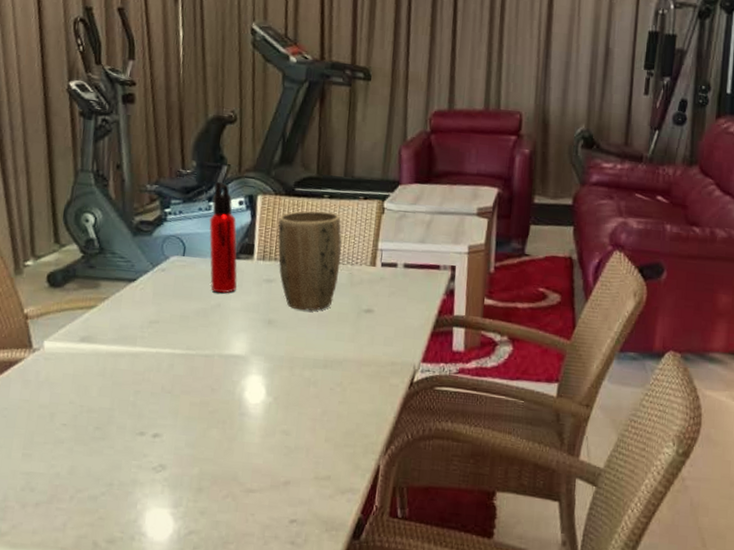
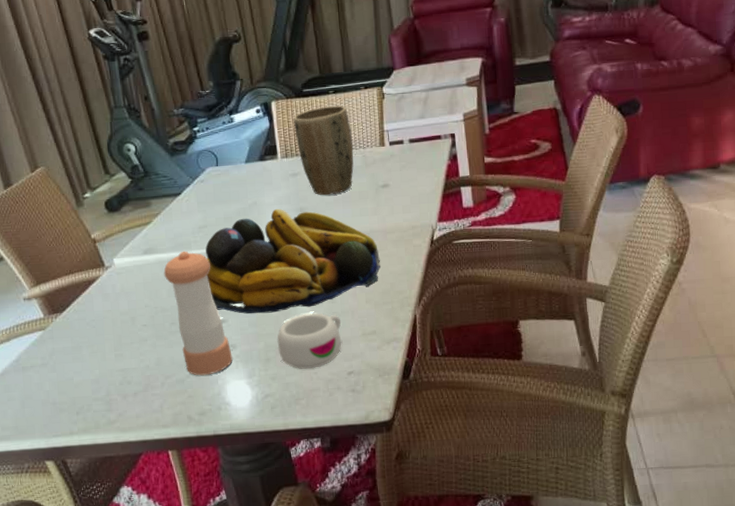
pepper shaker: none [98,345,160,496] -> present [163,251,233,376]
fruit bowl: none [147,315,349,436] -> present [205,208,380,314]
water bottle: present [209,181,237,294] -> none [232,95,267,193]
mug: none [213,442,292,509] -> present [277,313,342,369]

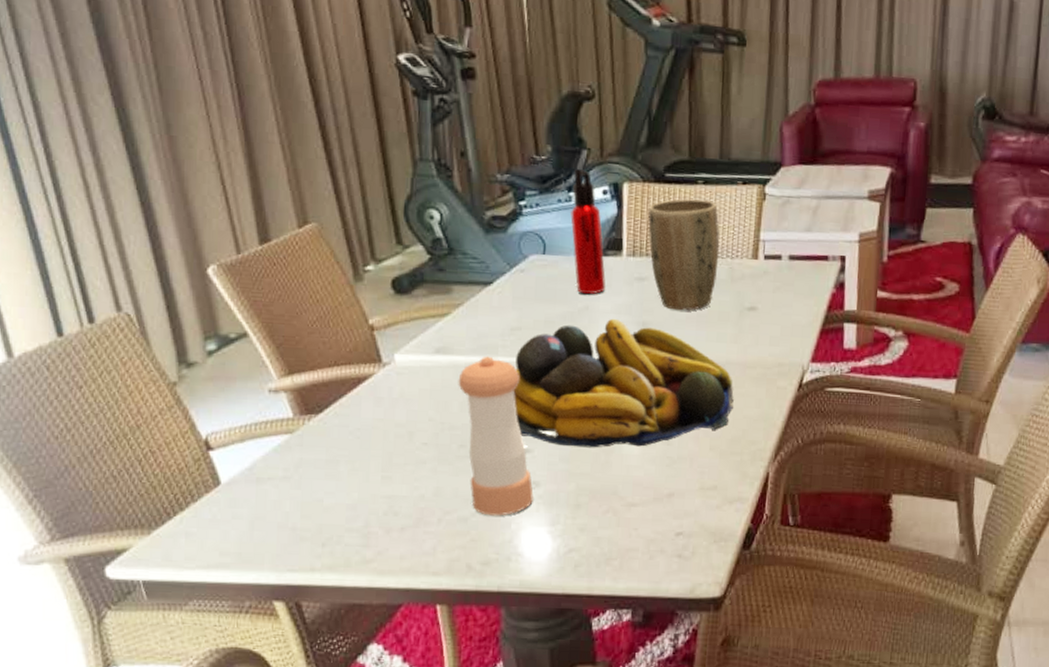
water bottle: none [232,95,267,193] -> present [570,168,606,295]
mug: present [277,313,342,369] -> none [592,454,675,523]

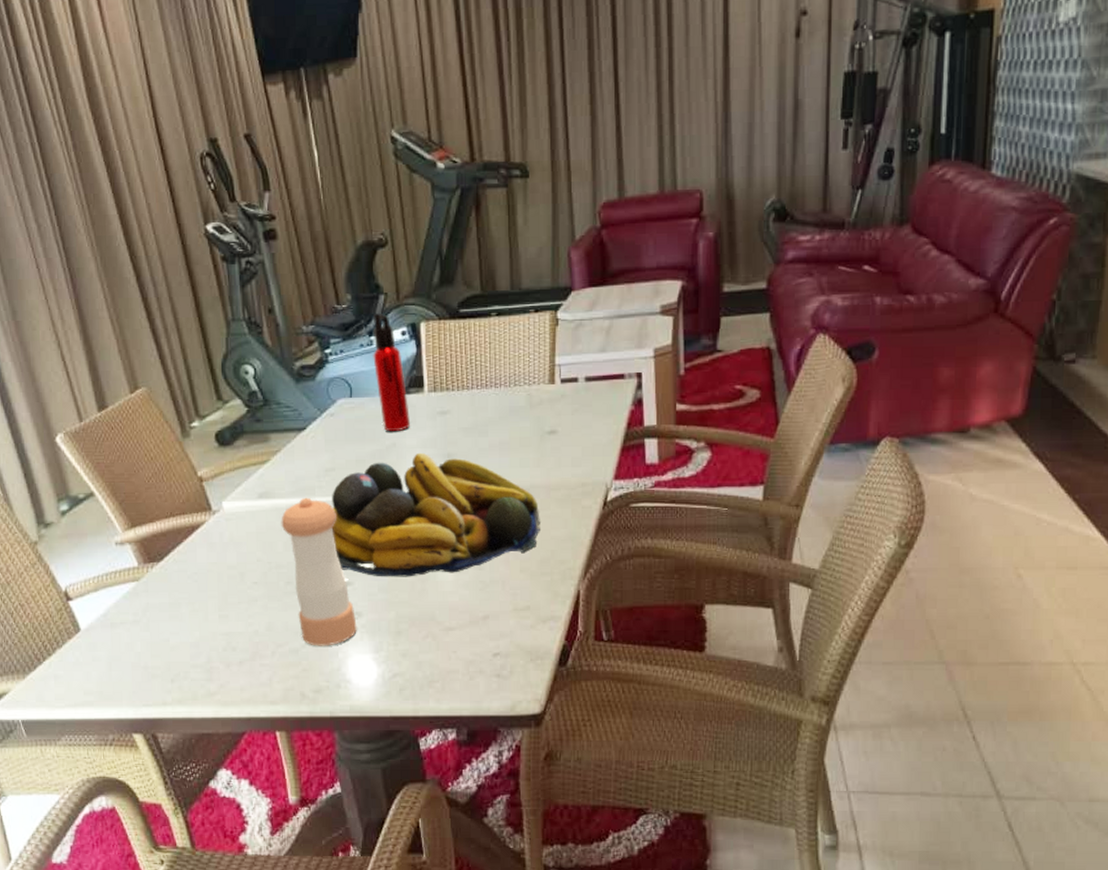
plant pot: present [648,198,720,311] -> none [446,331,517,440]

